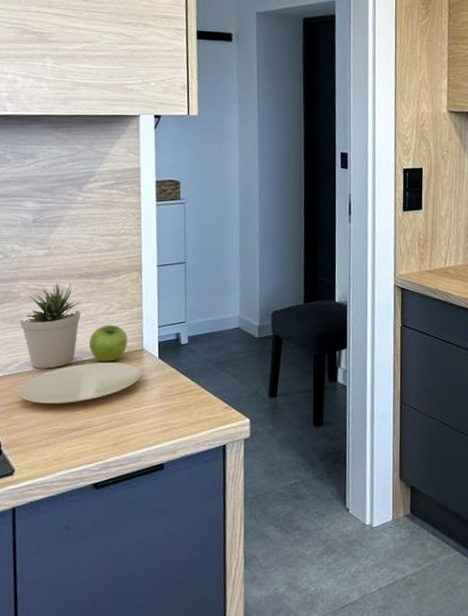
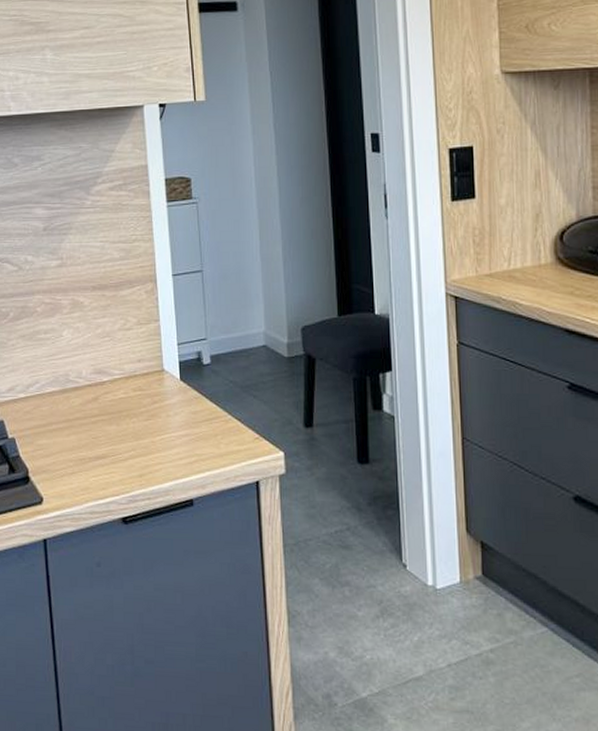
plate: present [17,363,142,404] -> none [41,384,164,428]
potted plant: present [19,283,81,369] -> none [38,296,97,390]
fruit: present [88,325,128,362] -> none [107,342,147,383]

